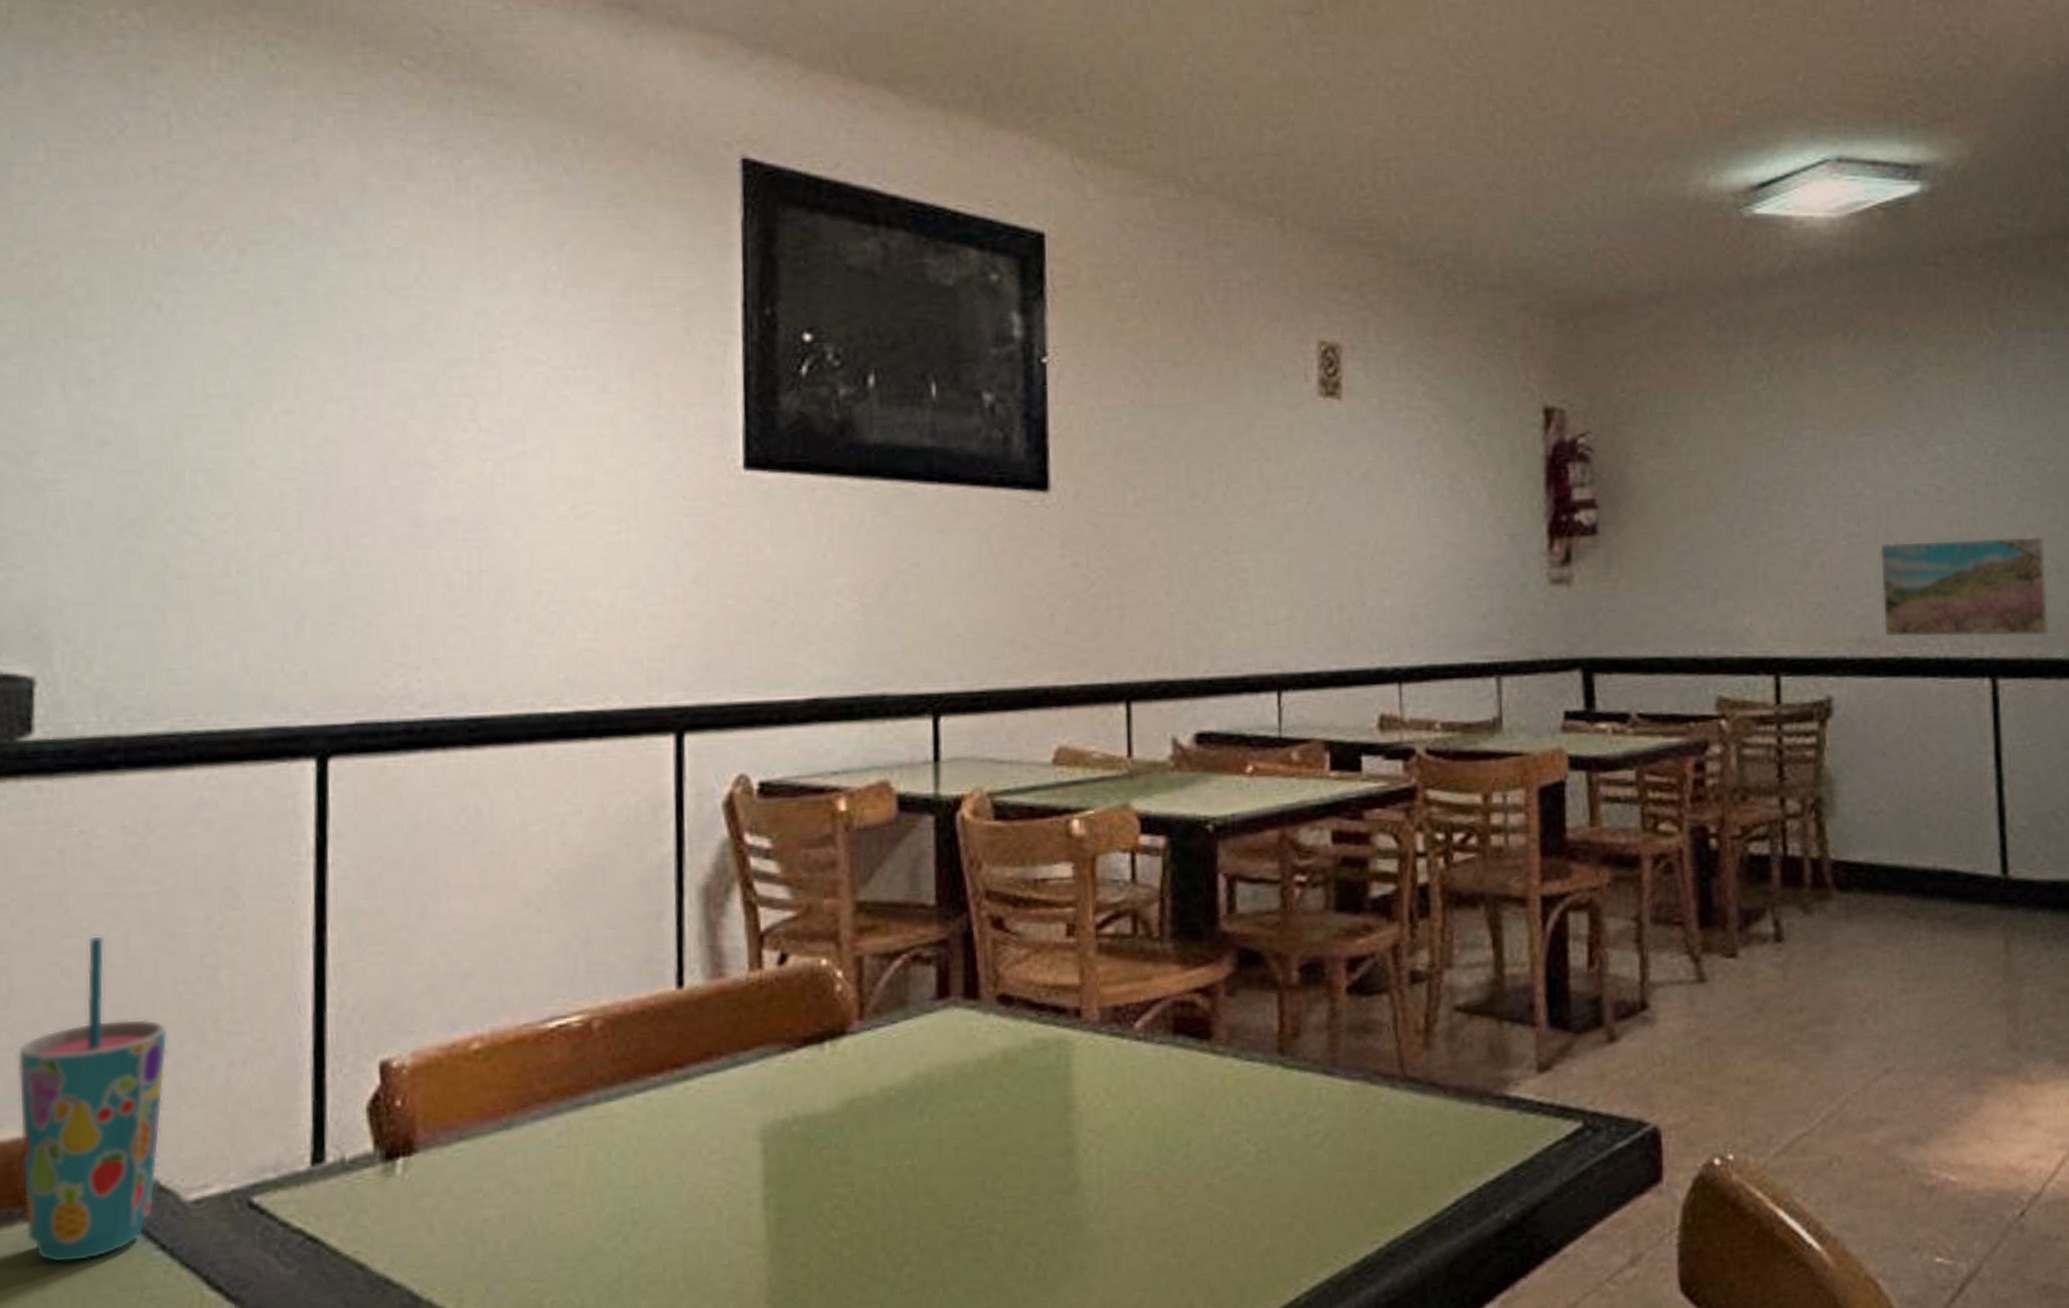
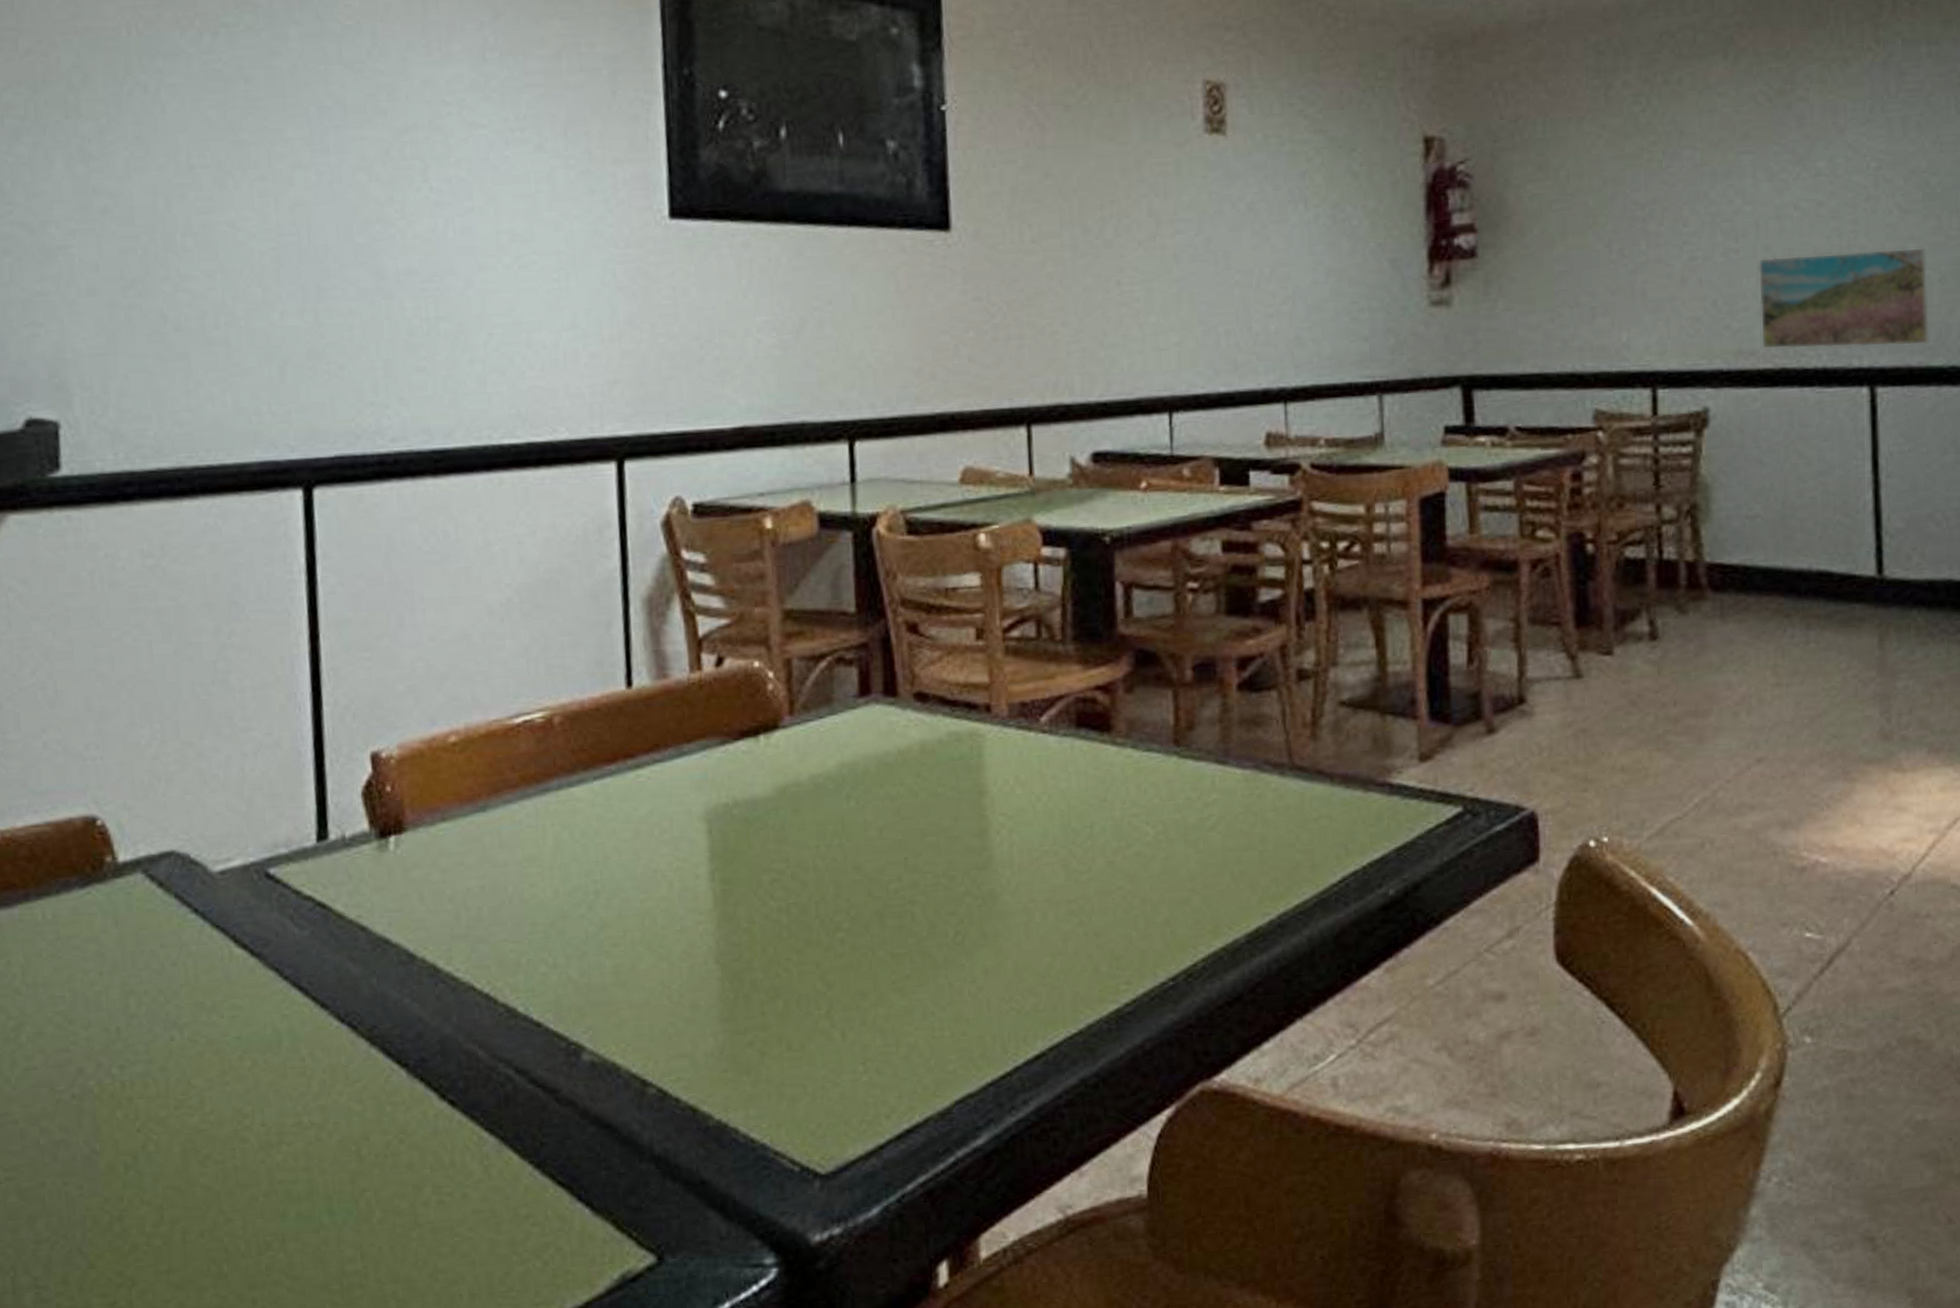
cup: present [17,937,168,1263] -> none [65,646,190,924]

